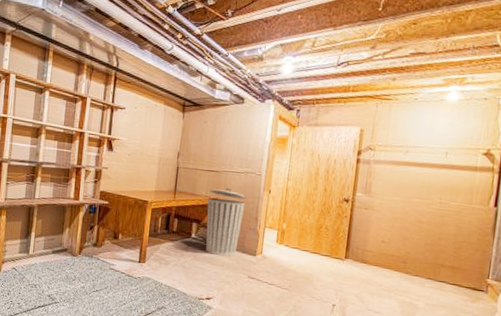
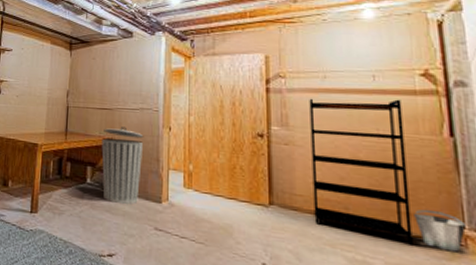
shelving unit: none [378,169,464,291] -> present [309,98,413,245]
bucket: none [454,263,490,296] -> present [414,209,466,253]

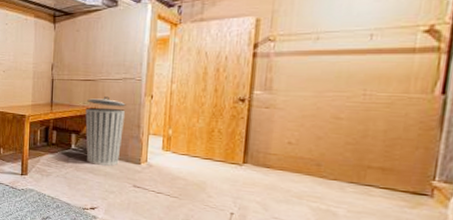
shelving unit: present [309,98,413,245] -> none [285,58,397,196]
bucket: present [414,209,466,253] -> none [385,163,436,201]

